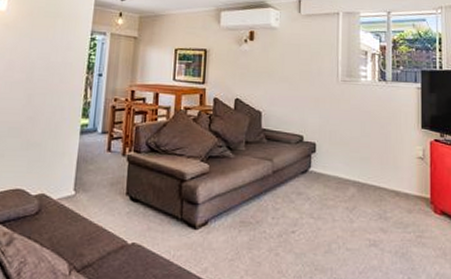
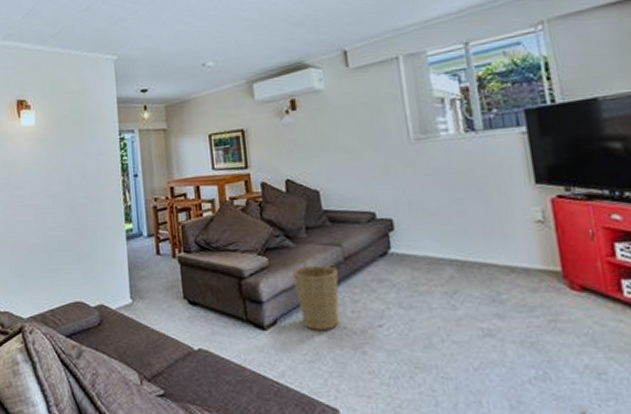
basket: none [227,169,266,233] -> present [292,259,339,330]

